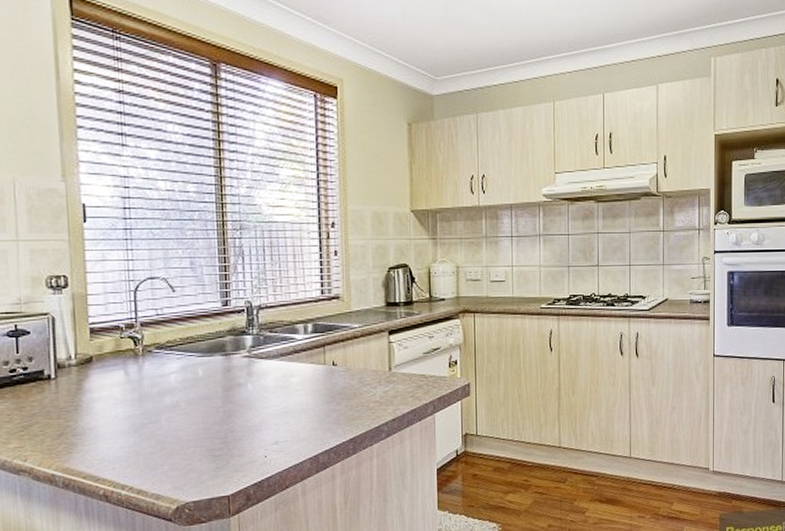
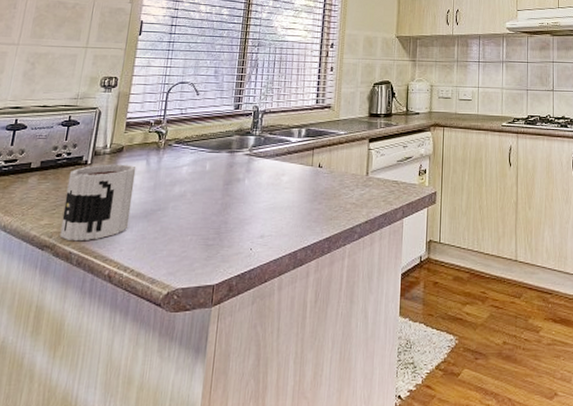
mug: none [31,376,117,464] -> present [59,164,137,242]

